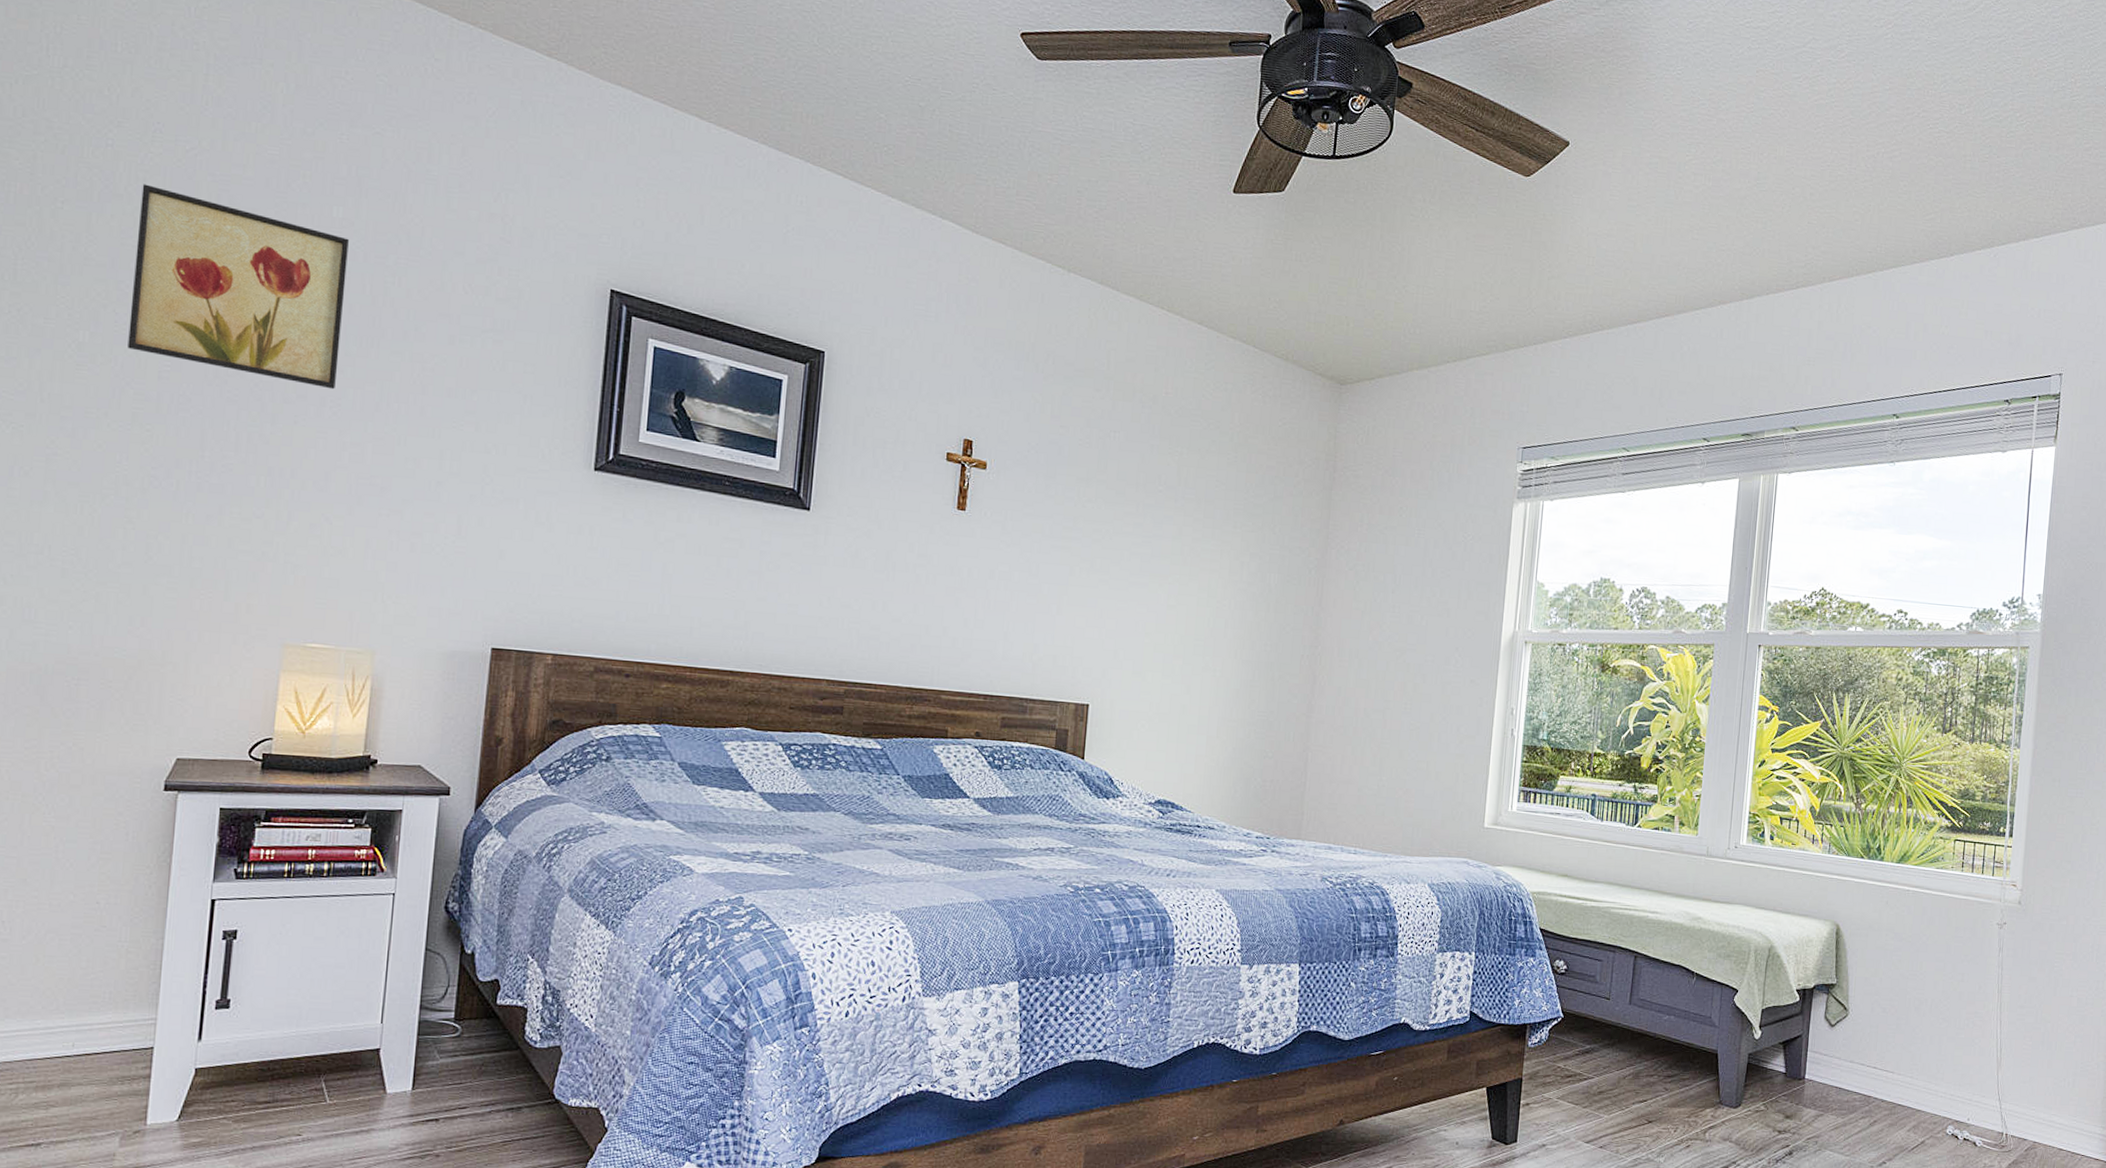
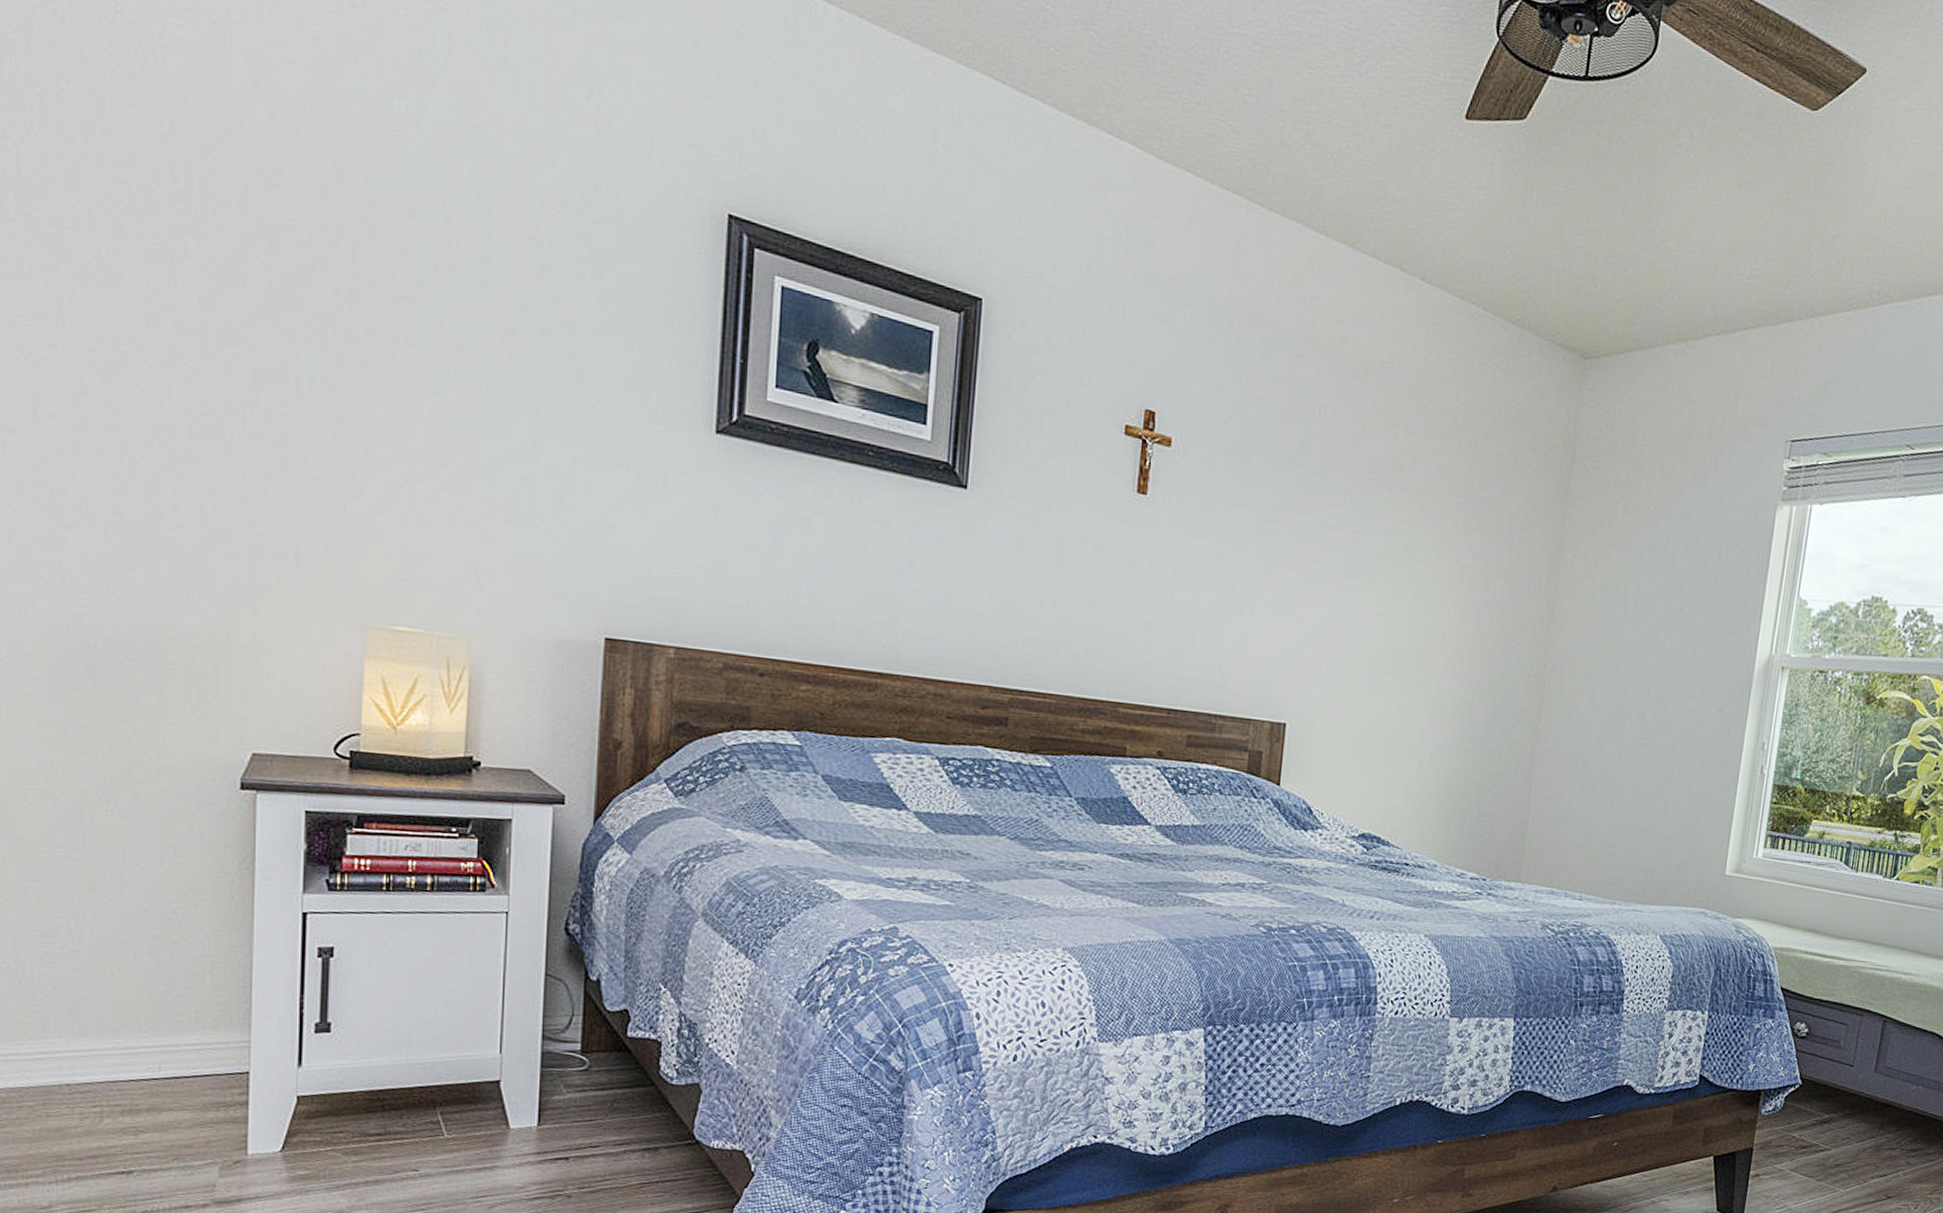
wall art: present [127,184,349,390] -> none [160,63,414,326]

